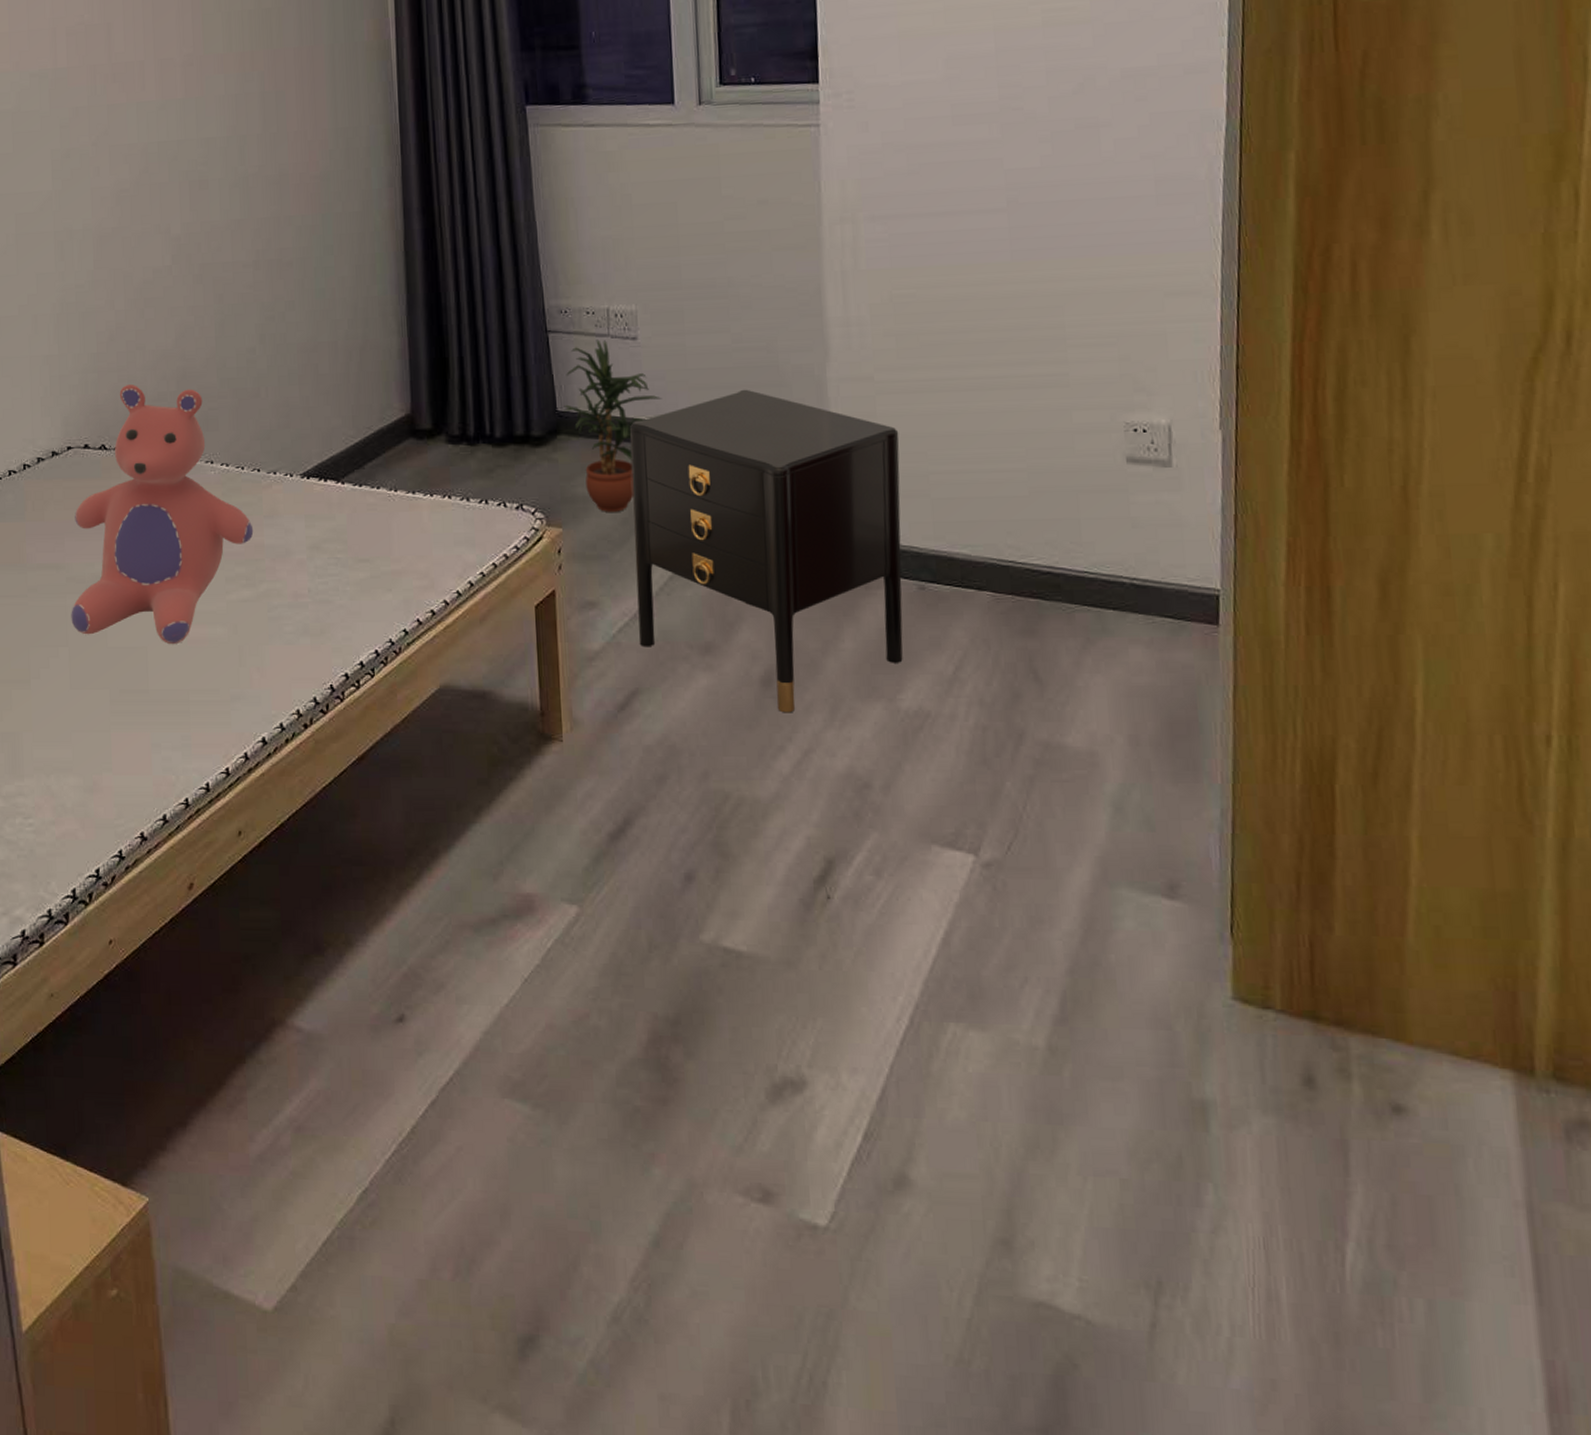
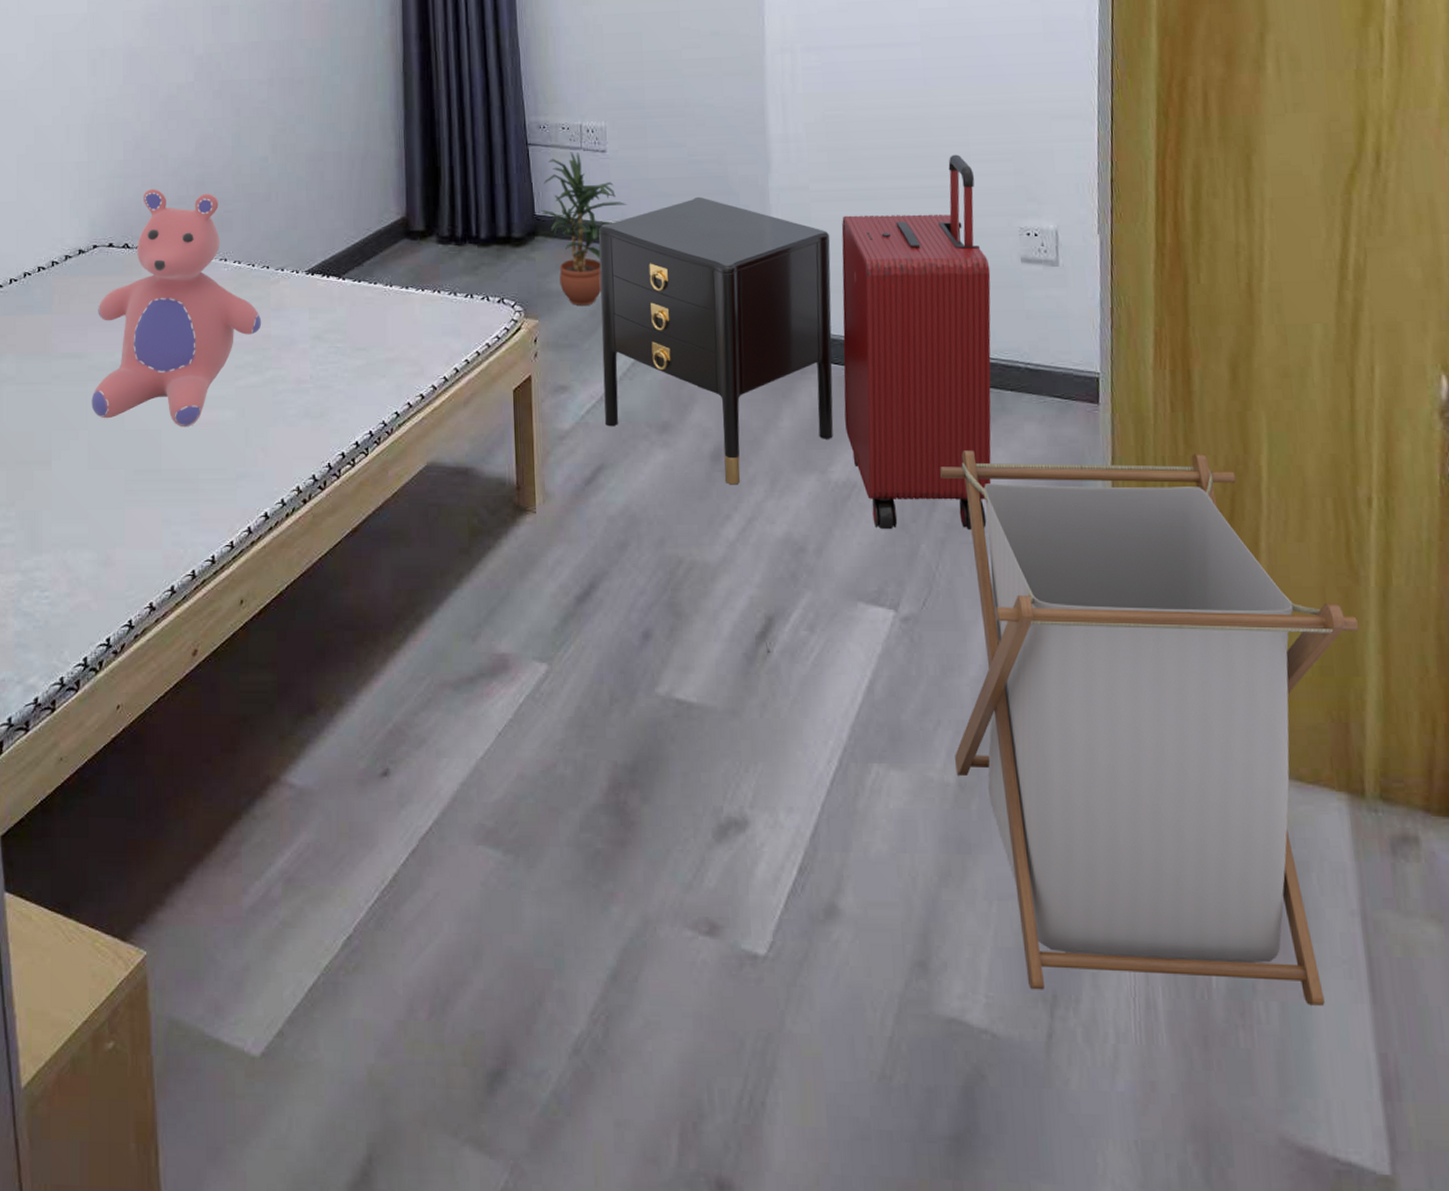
suitcase: none [912,338,1090,766] -> present [841,154,992,530]
laundry basket: none [1027,677,1532,1306] -> present [939,450,1359,1006]

